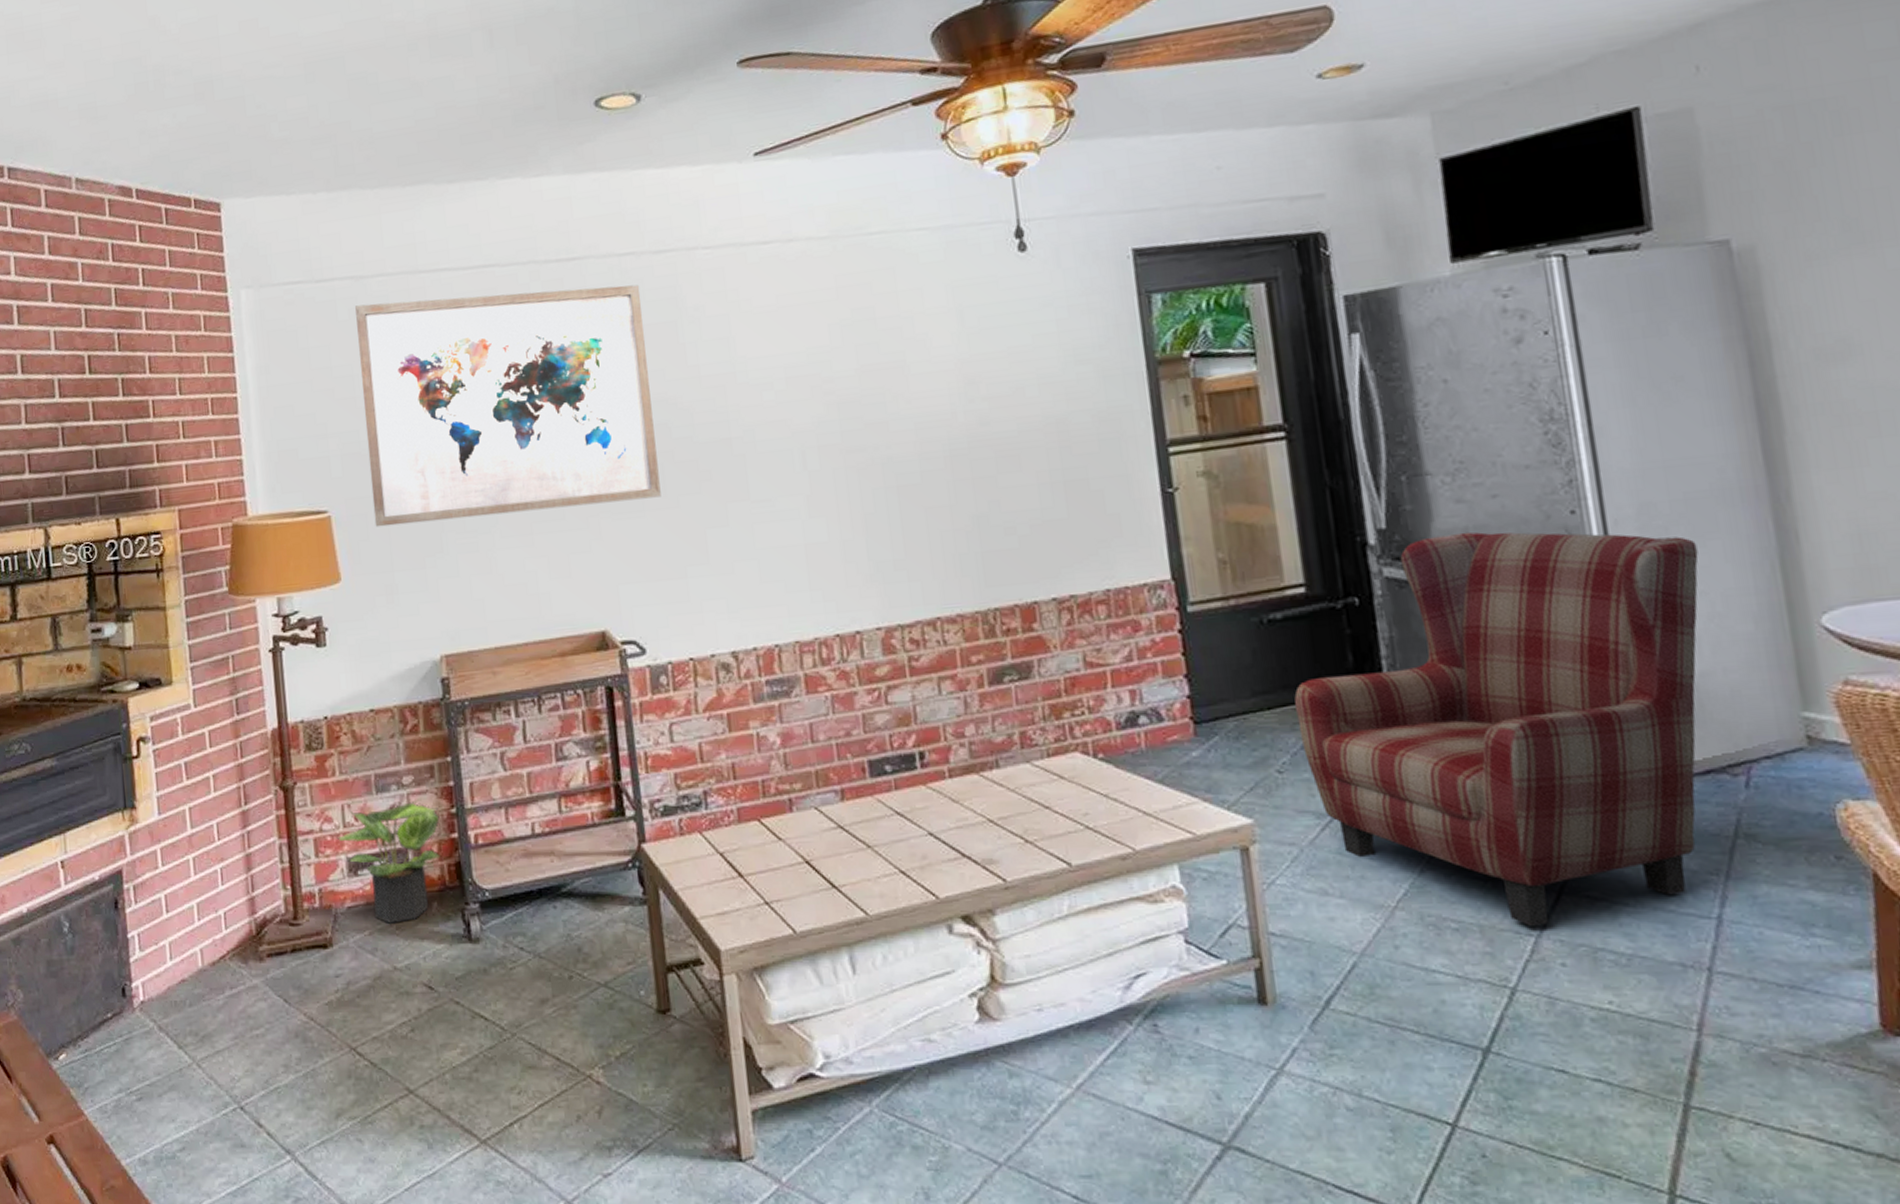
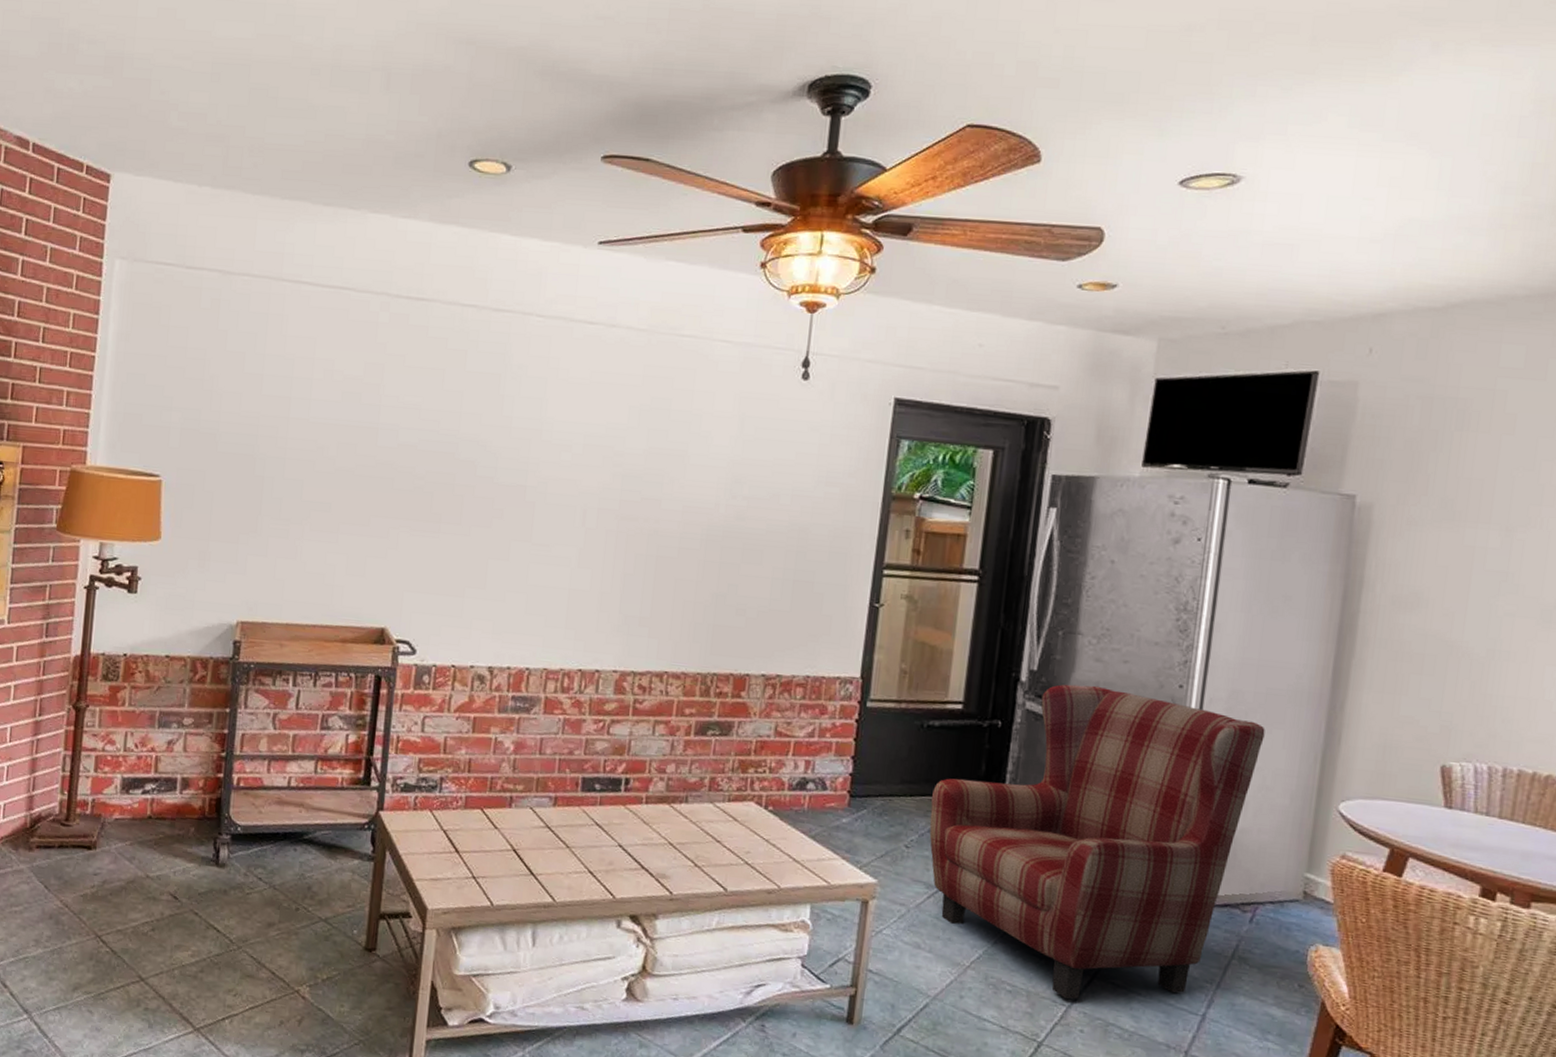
potted plant: present [336,797,441,924] -> none [116,737,211,840]
wall art: present [355,284,661,527] -> none [200,297,475,524]

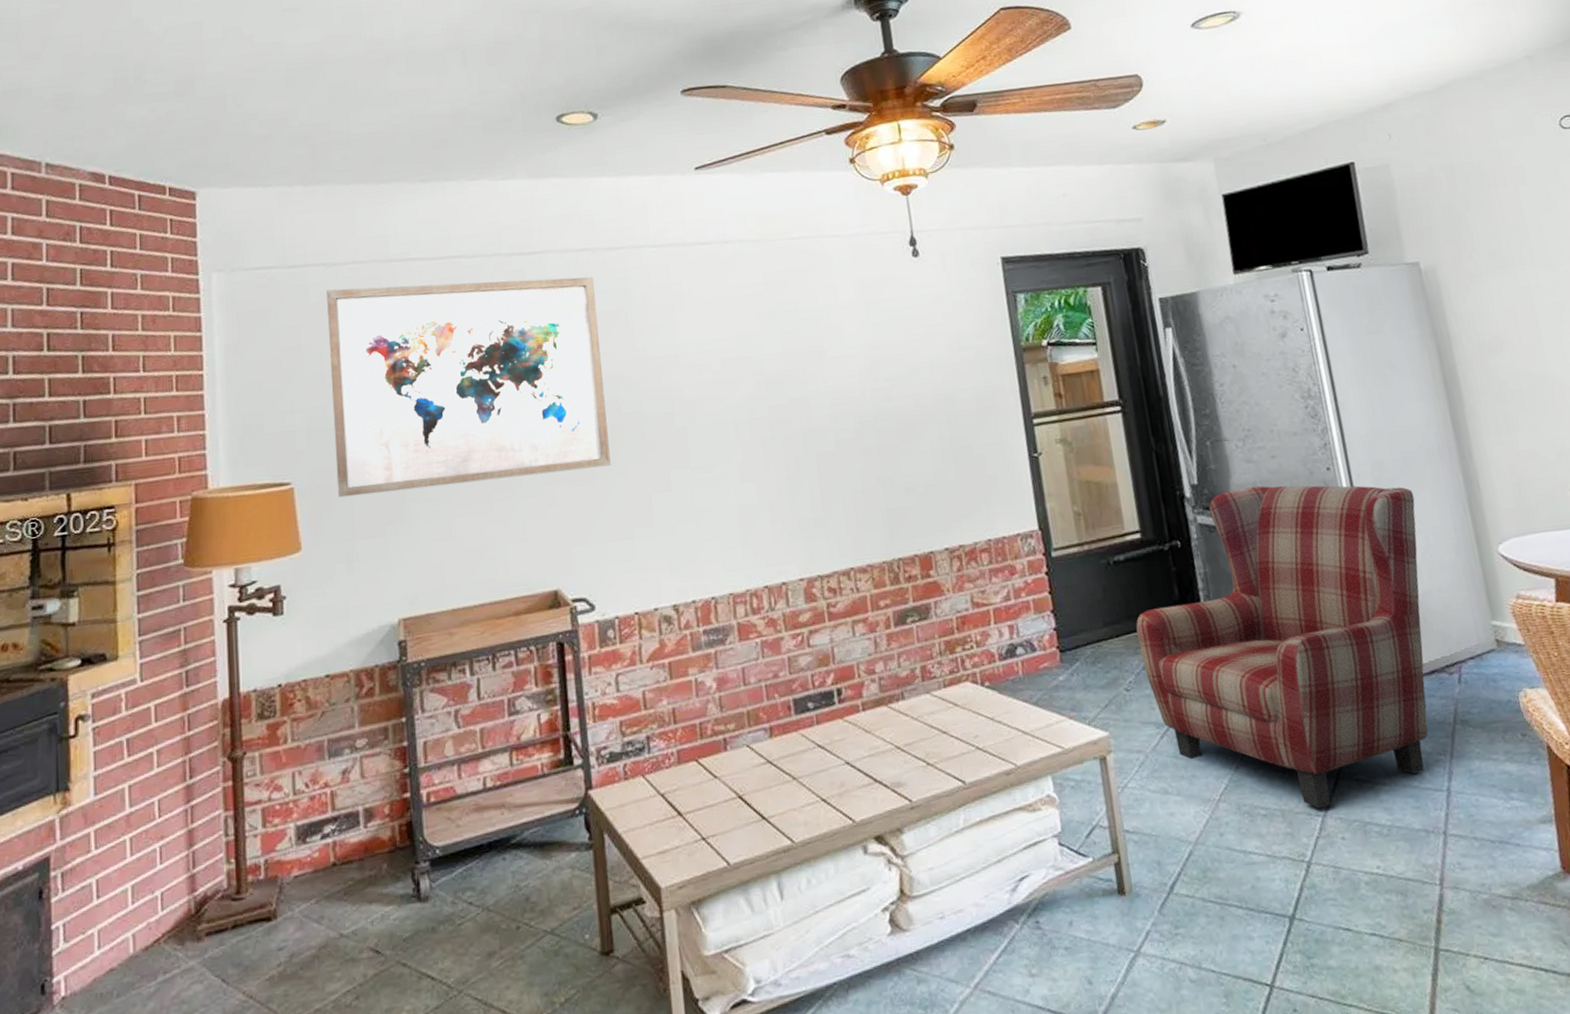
wall art: none [200,297,475,524] -> present [327,276,611,498]

